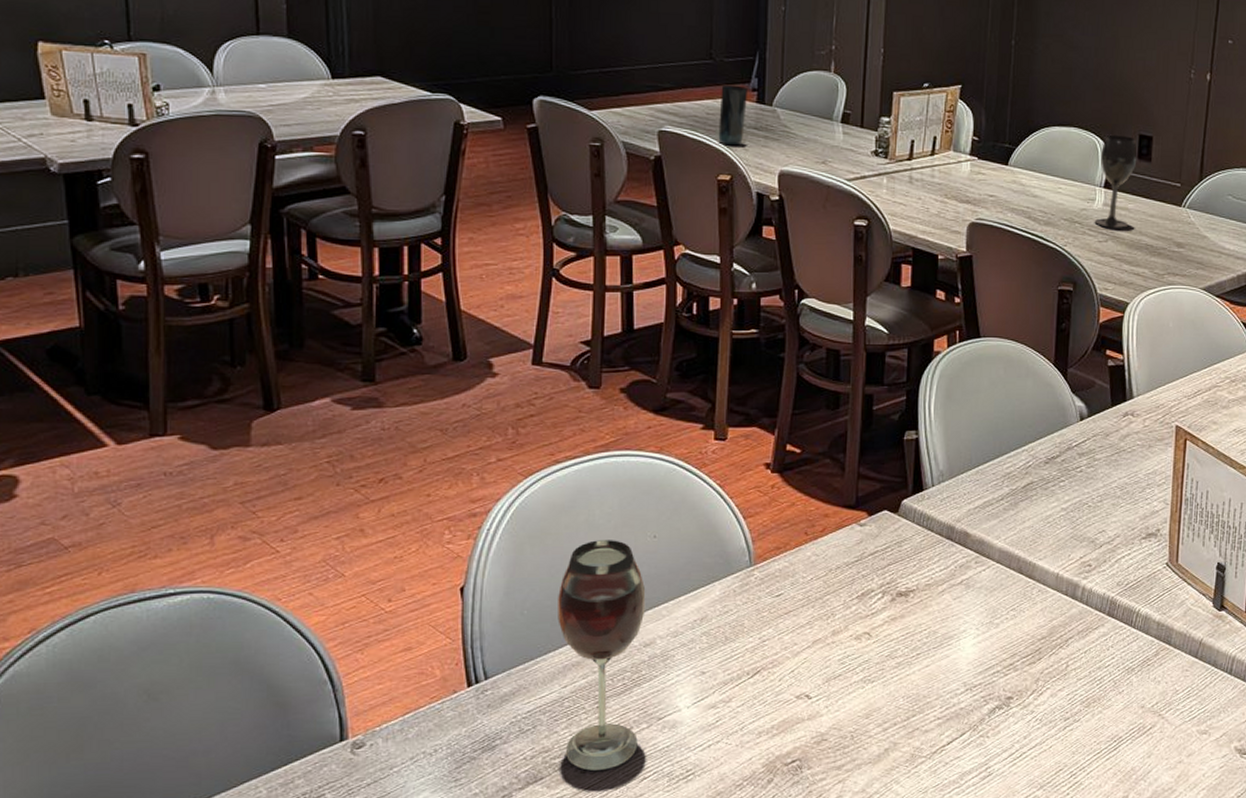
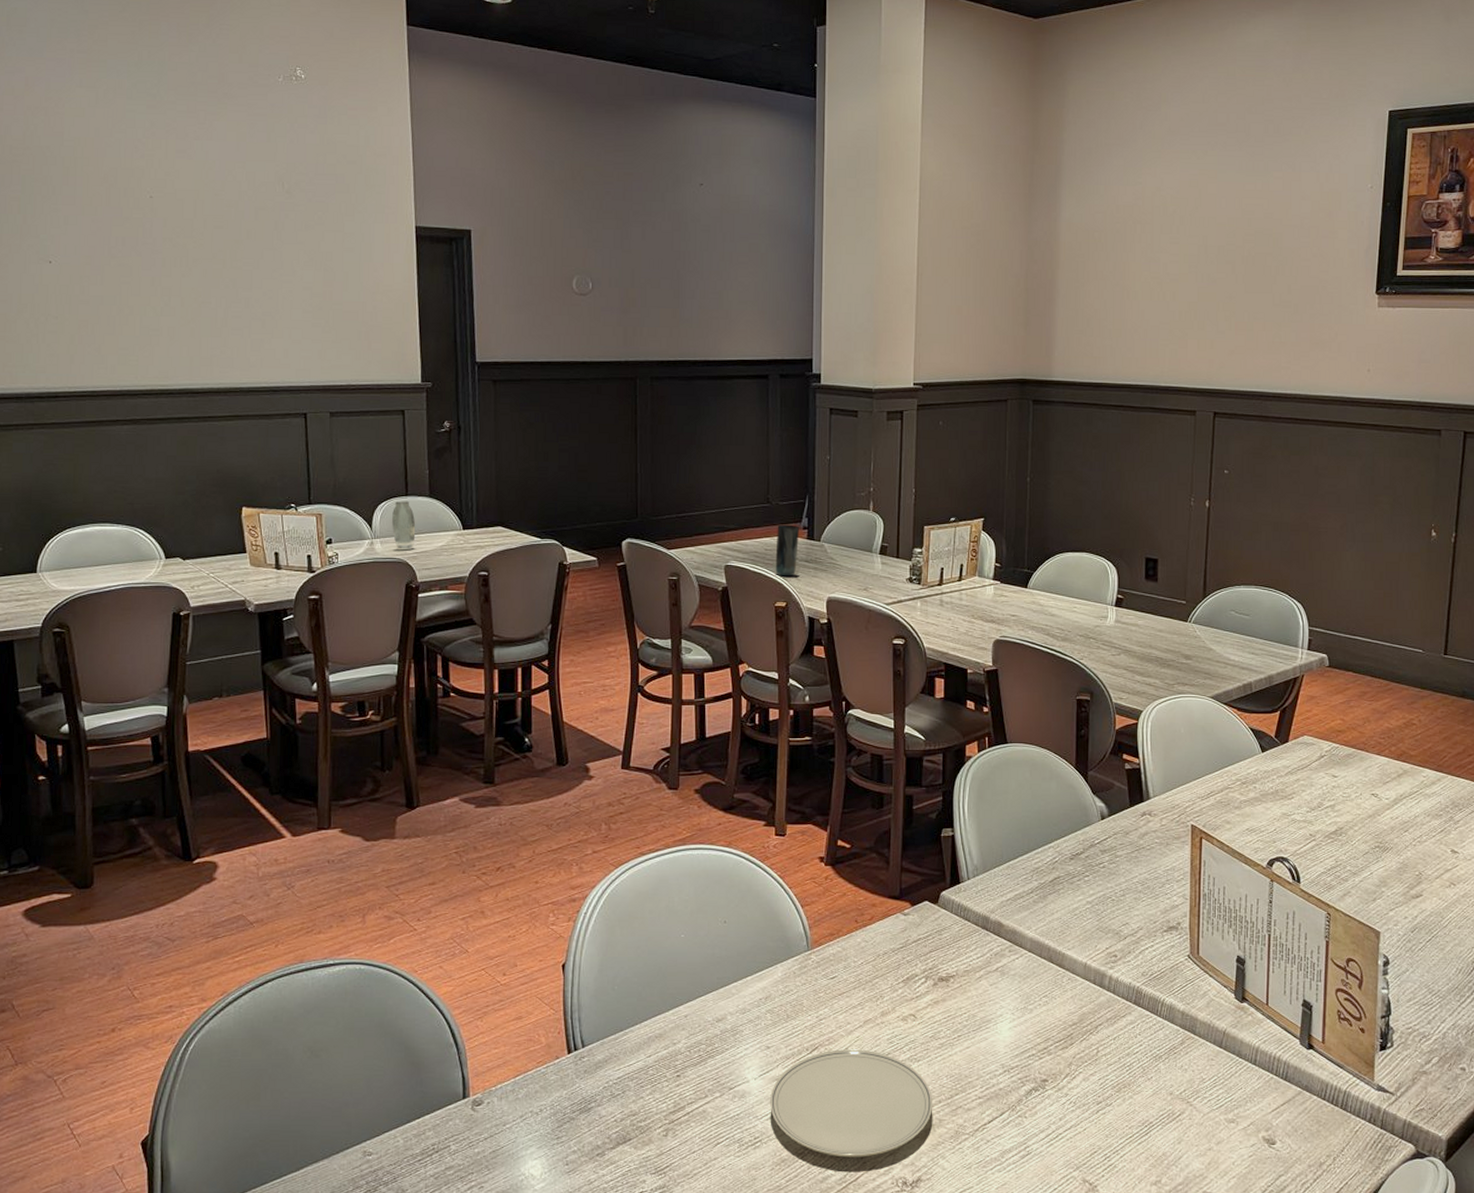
vase: none [239,41,271,102] -> present [392,501,416,551]
wineglass: present [558,540,646,771] -> none [643,924,718,1134]
plate: none [705,671,888,787] -> present [770,1049,933,1158]
wine glass: present [1094,134,1138,228] -> none [1107,558,1145,643]

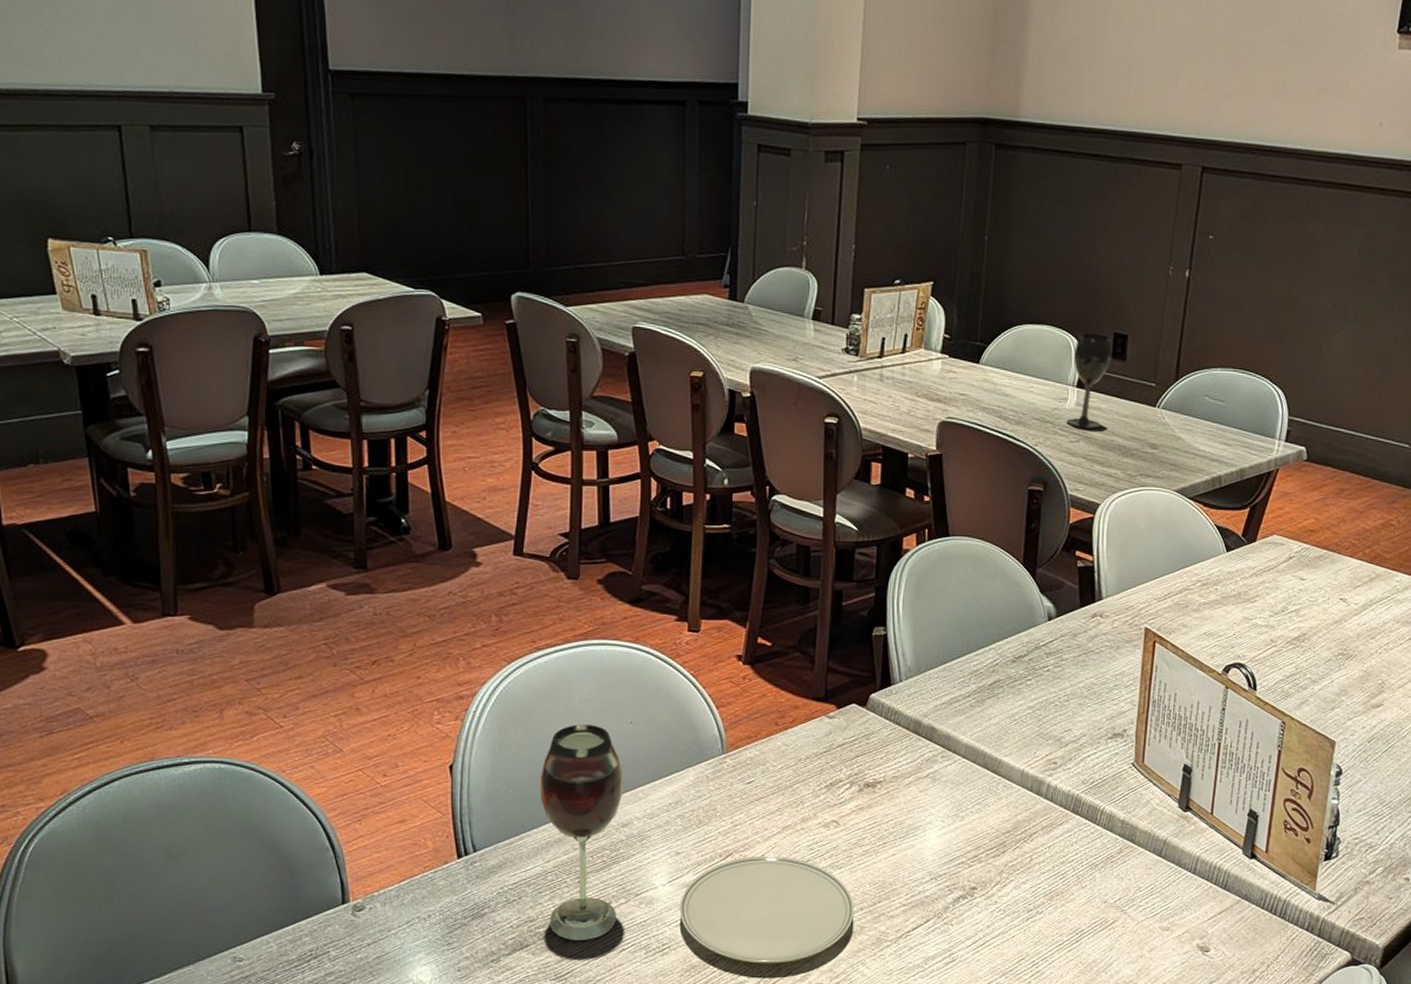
vase: present [392,501,416,551] -> none [233,238,263,298]
wineglass: none [643,924,718,1134] -> present [540,725,623,940]
cup: present [775,524,799,575] -> none [691,281,719,341]
wine glass: none [1107,558,1145,643] -> present [1066,333,1112,428]

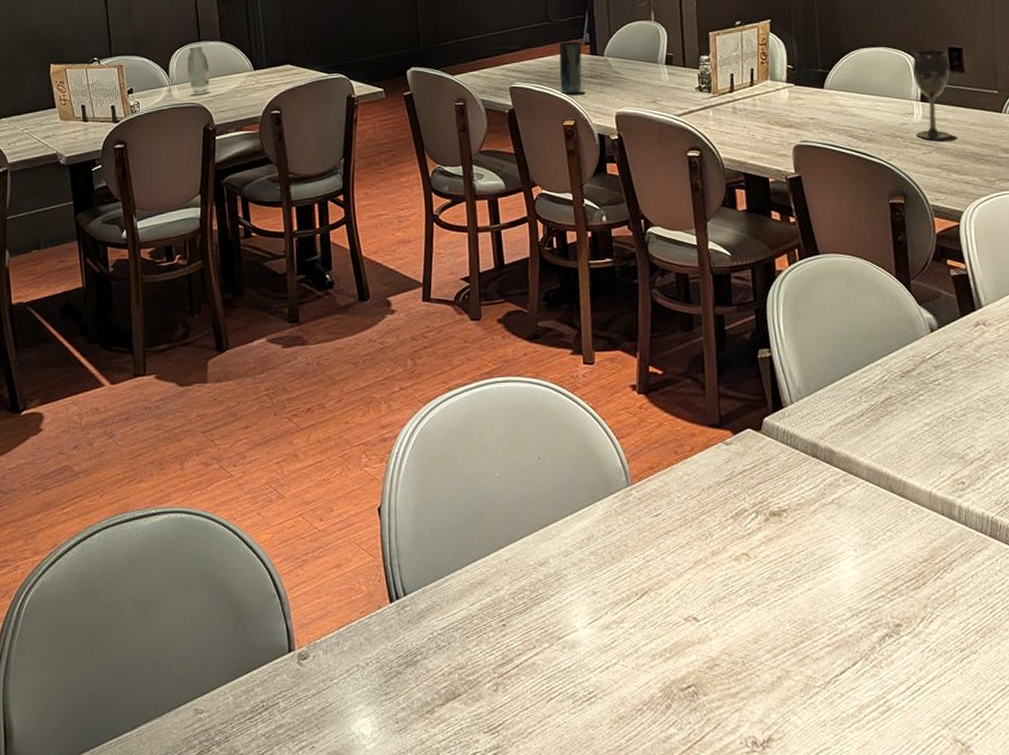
vase: none [233,238,263,298] -> present [187,47,210,95]
wineglass: present [540,725,623,940] -> none [460,461,542,689]
plate: present [679,856,855,964] -> none [601,593,778,714]
cup: none [691,281,719,341] -> present [559,41,582,93]

